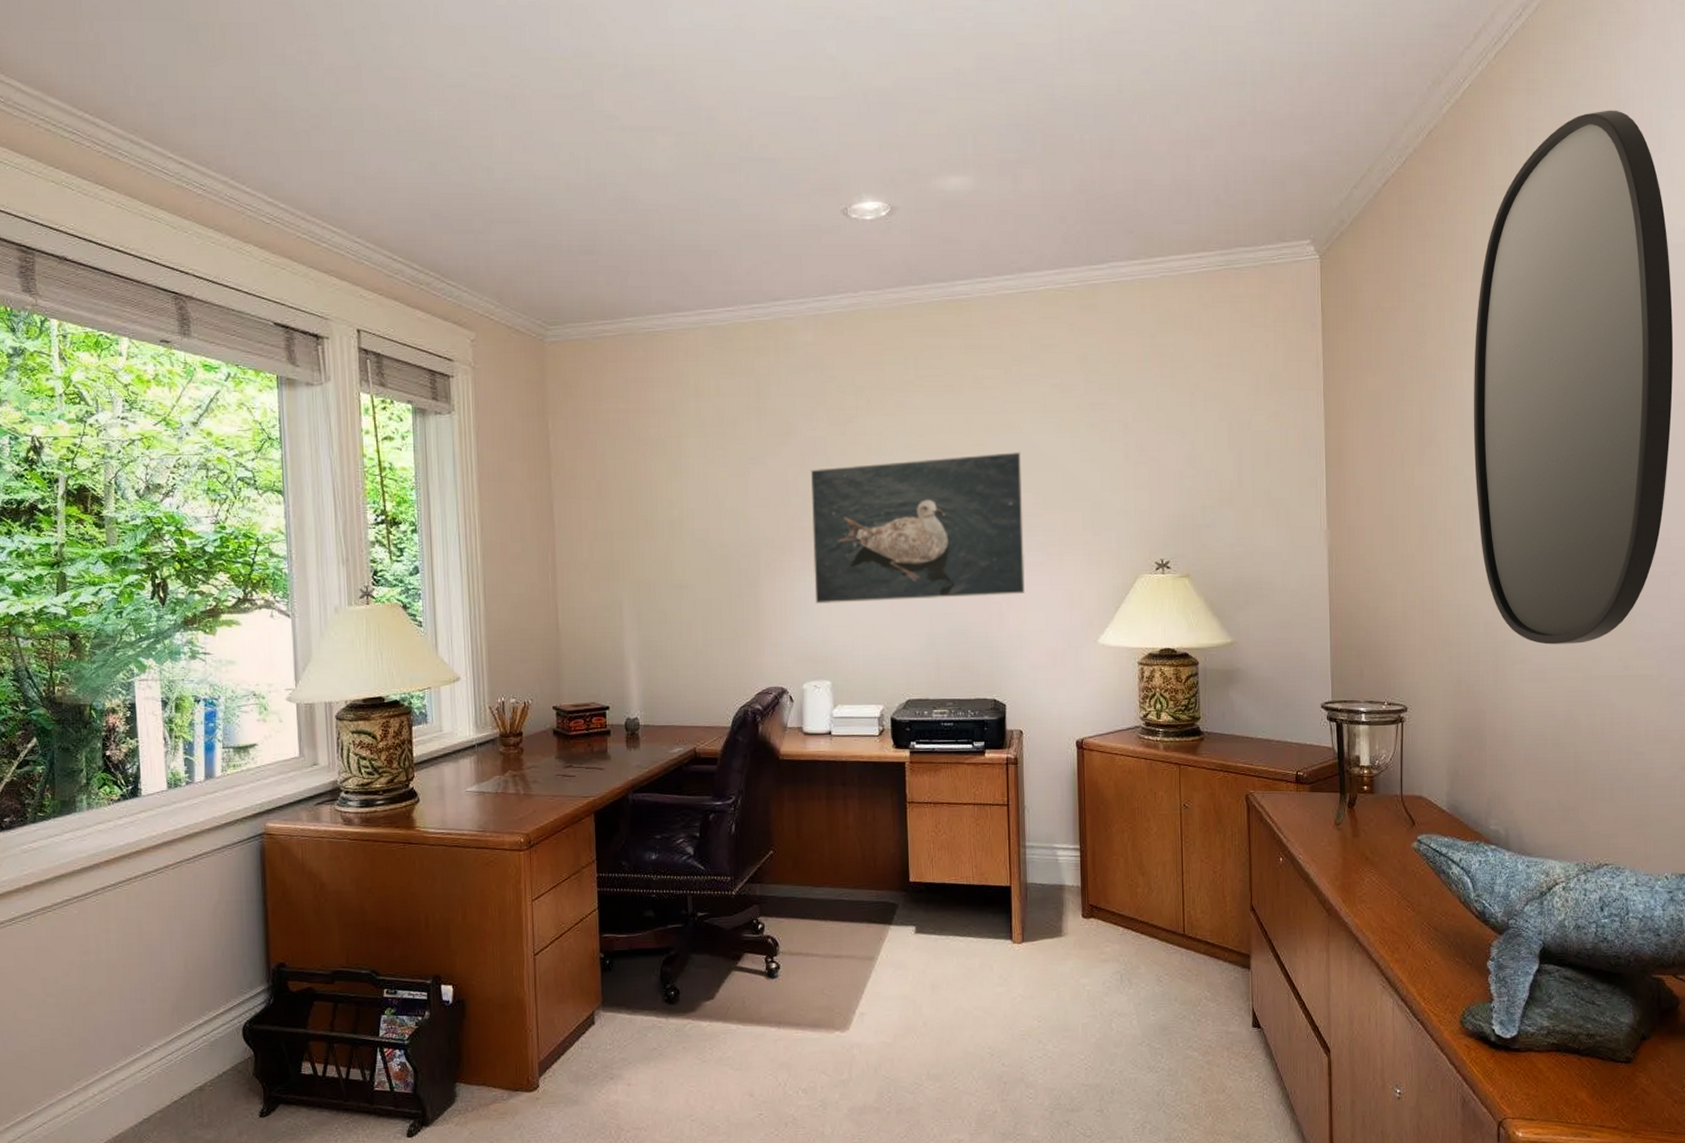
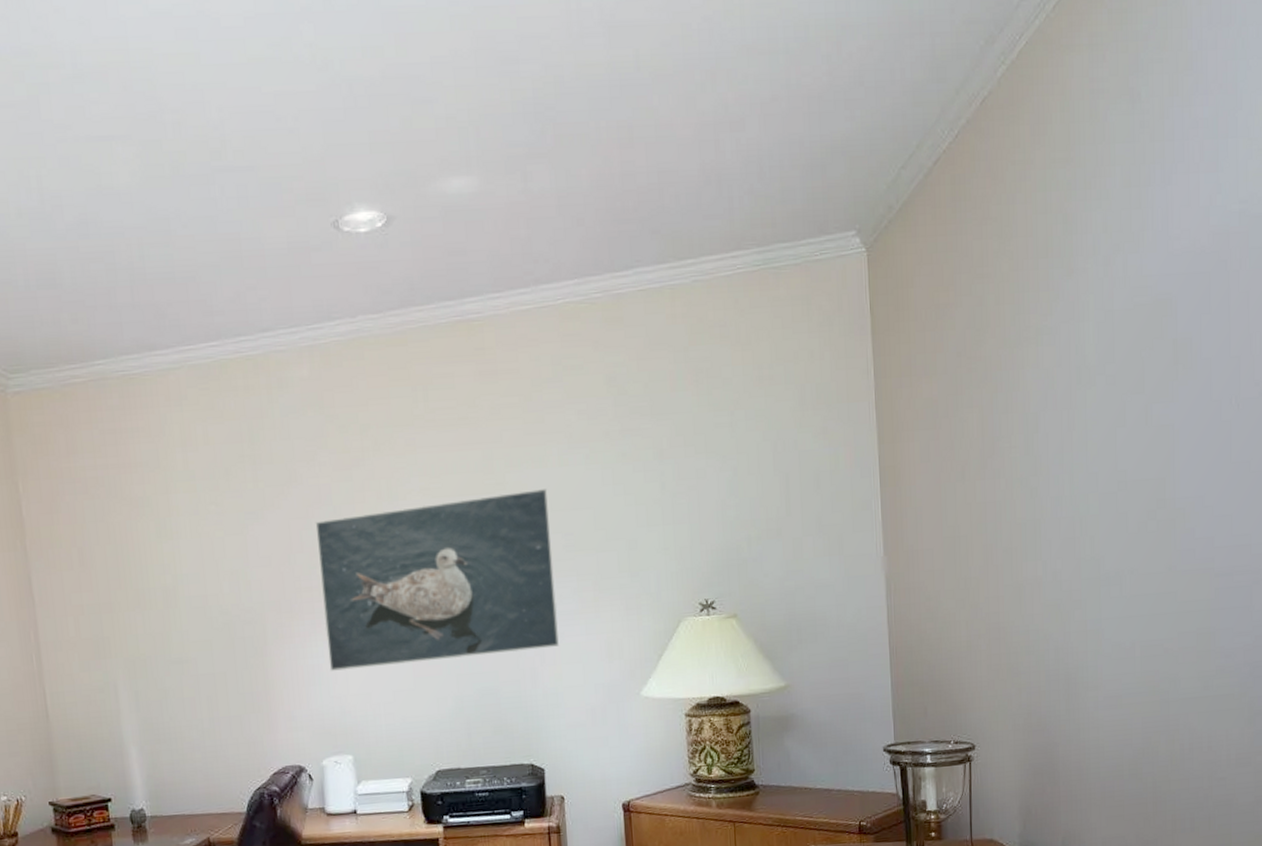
home mirror: present [1473,110,1674,645] -> none [1038,64,1253,668]

